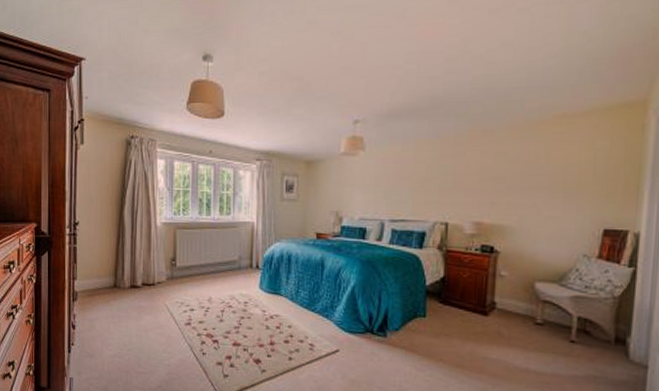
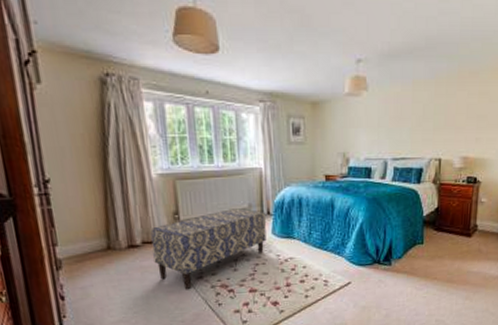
bench: none [150,260,254,334] -> present [150,208,266,289]

